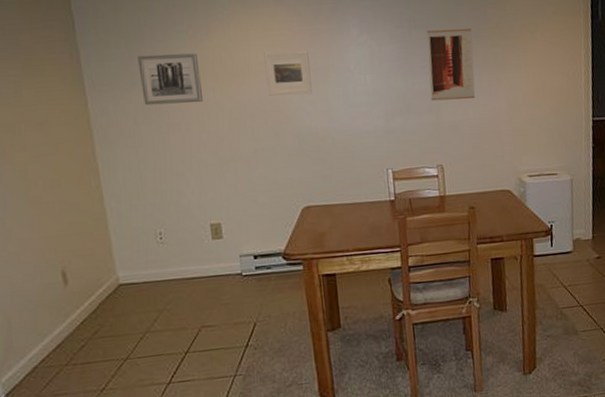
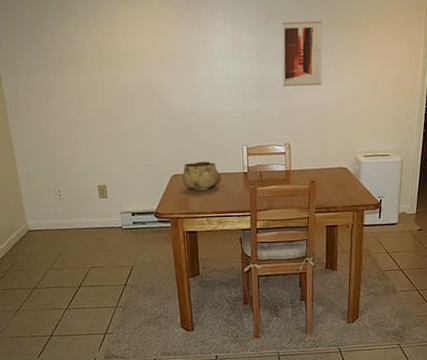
wall art: present [137,53,204,106] -> none [40,40,93,85]
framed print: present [264,50,312,96] -> none [142,39,182,79]
decorative bowl: none [315,189,361,225] -> present [182,161,220,191]

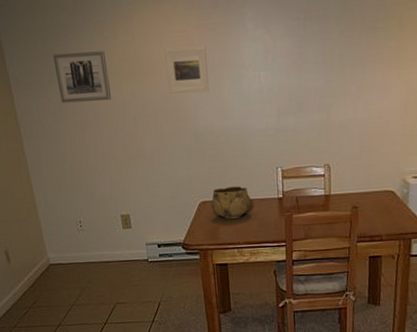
wall art: none [40,40,93,85] -> present [53,50,112,103]
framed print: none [142,39,182,79] -> present [164,46,209,94]
wall art: present [282,21,323,87] -> none [321,19,369,99]

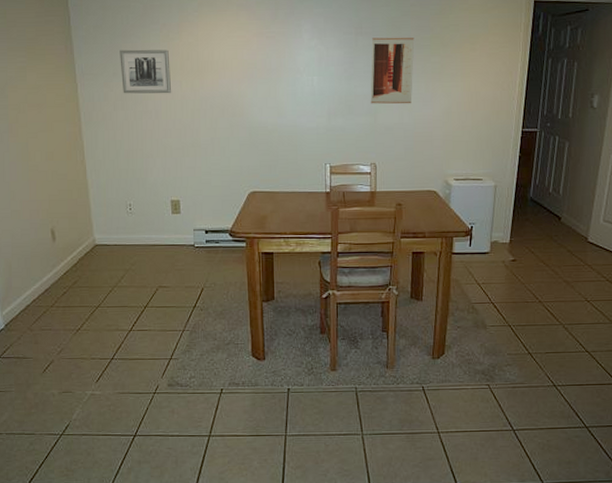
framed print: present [164,46,209,94] -> none [225,51,265,92]
decorative bowl: present [210,186,252,219] -> none [260,179,300,209]
wall art: none [321,19,369,99] -> present [370,37,415,104]

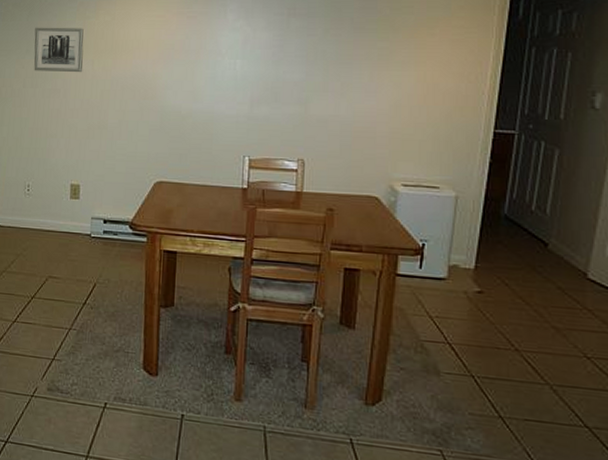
wall art: present [370,37,415,104] -> none [301,19,358,94]

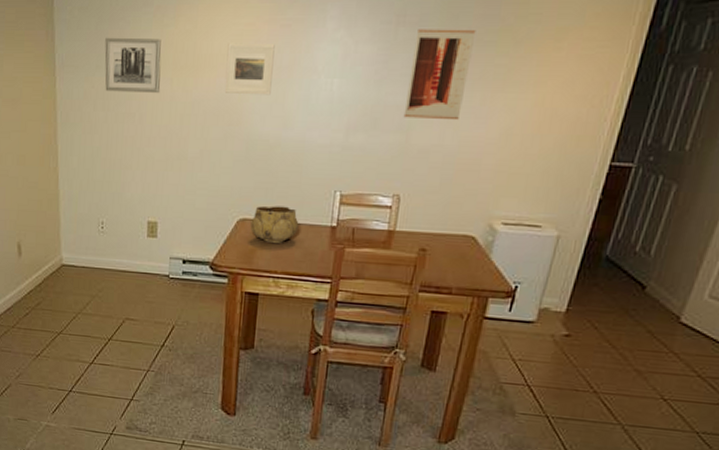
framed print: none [140,31,183,74] -> present [224,43,275,95]
decorative bowl: none [167,169,212,204] -> present [250,206,299,243]
wall art: none [301,19,358,94] -> present [403,29,476,121]

